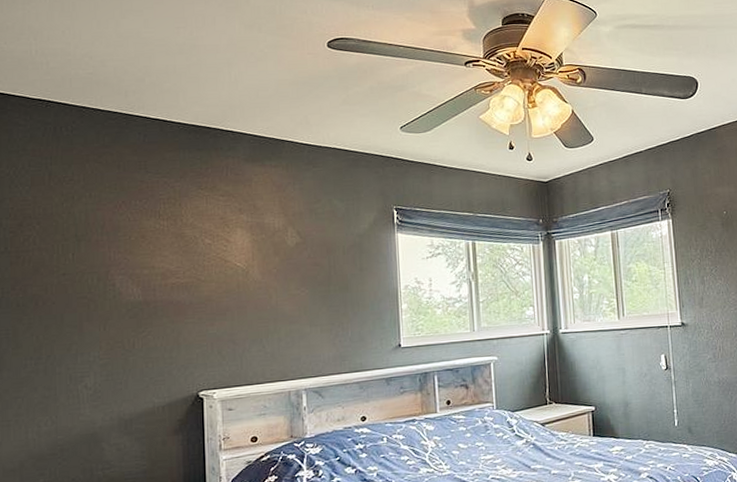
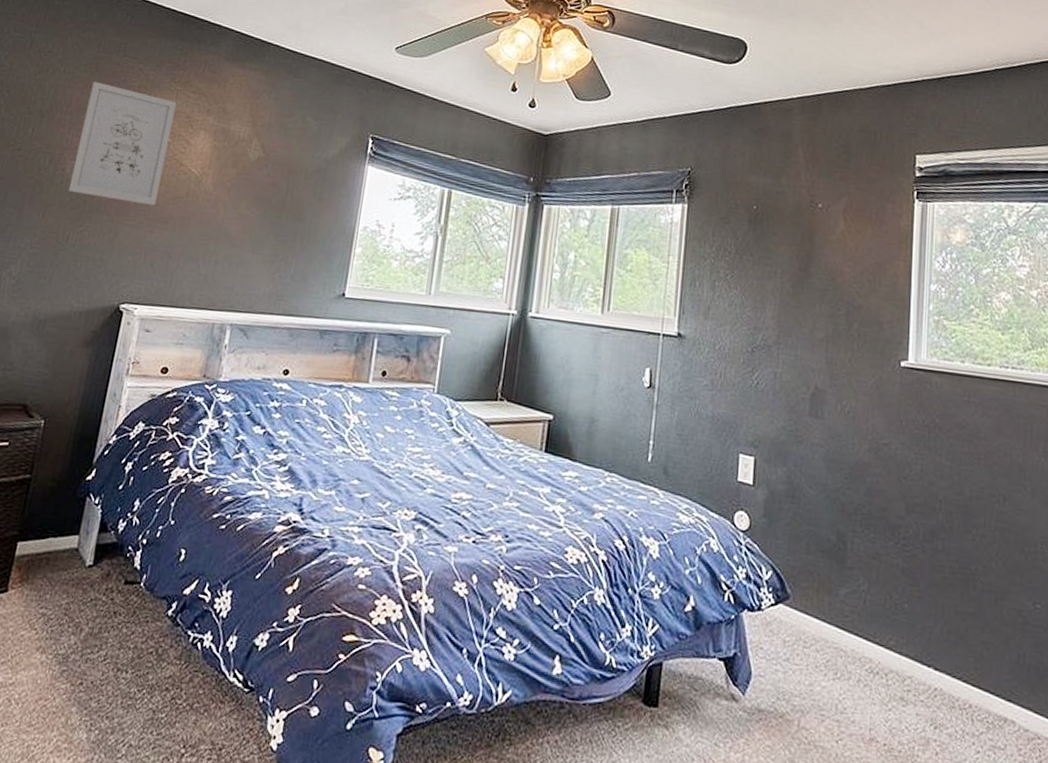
wall art: none [121,200,210,304] -> present [68,81,177,206]

